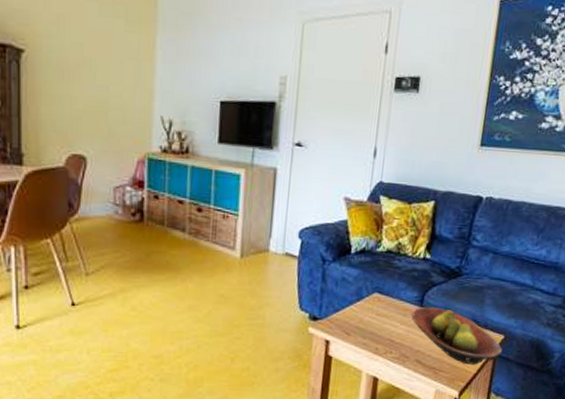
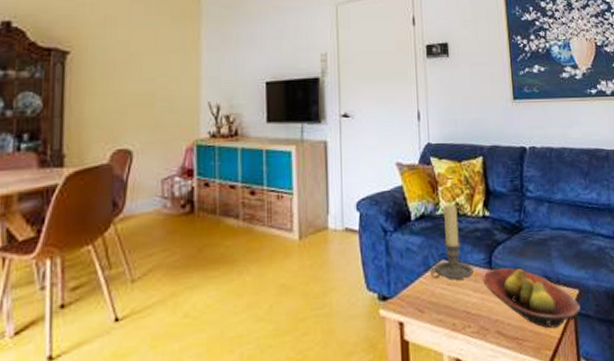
candle holder: none [362,243,404,312] -> present [430,204,473,280]

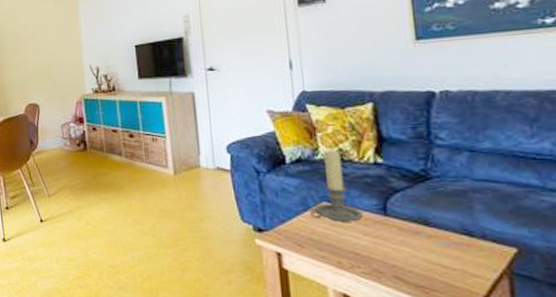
fruit bowl: present [483,267,581,329] -> none [375,215,520,284]

